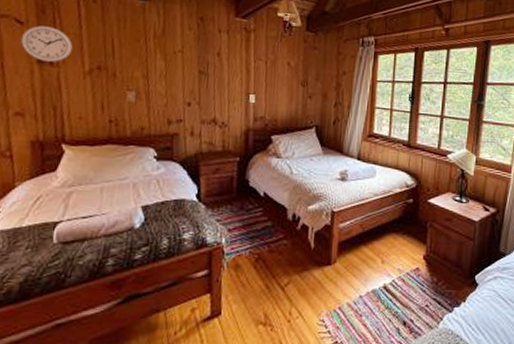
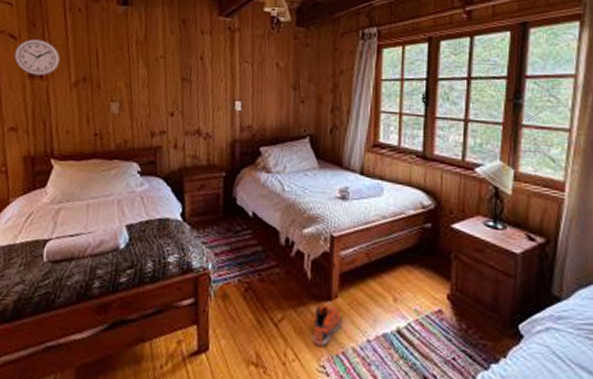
sneaker: none [314,268,339,304] -> present [312,304,342,346]

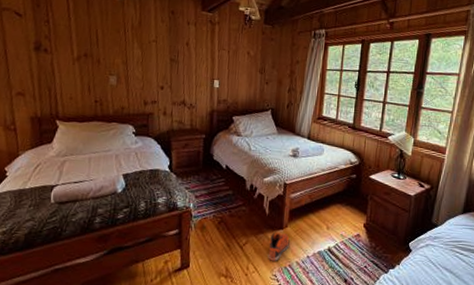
wall clock: present [14,39,60,75] -> none [20,17,63,50]

